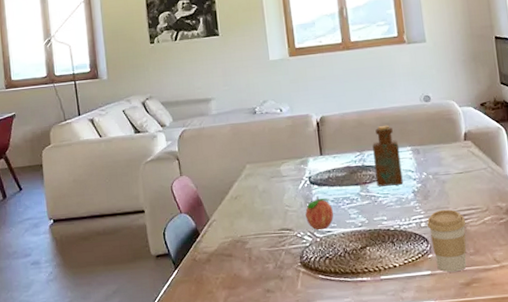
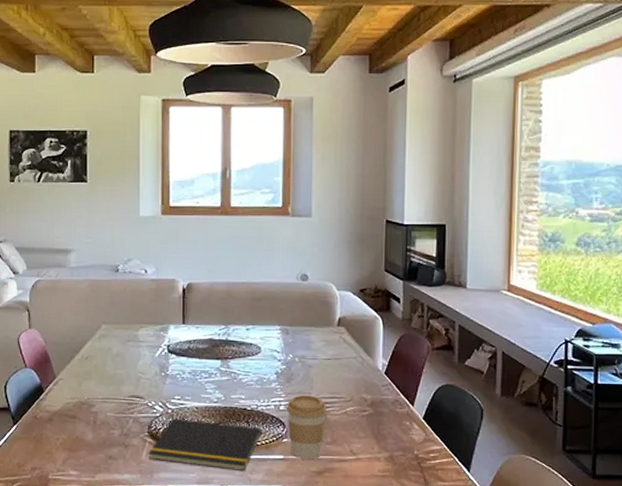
notepad: none [302,246,408,291] -> present [148,418,262,472]
fruit: present [305,196,334,230] -> none [159,366,189,402]
bottle: present [372,125,403,187] -> none [239,300,268,364]

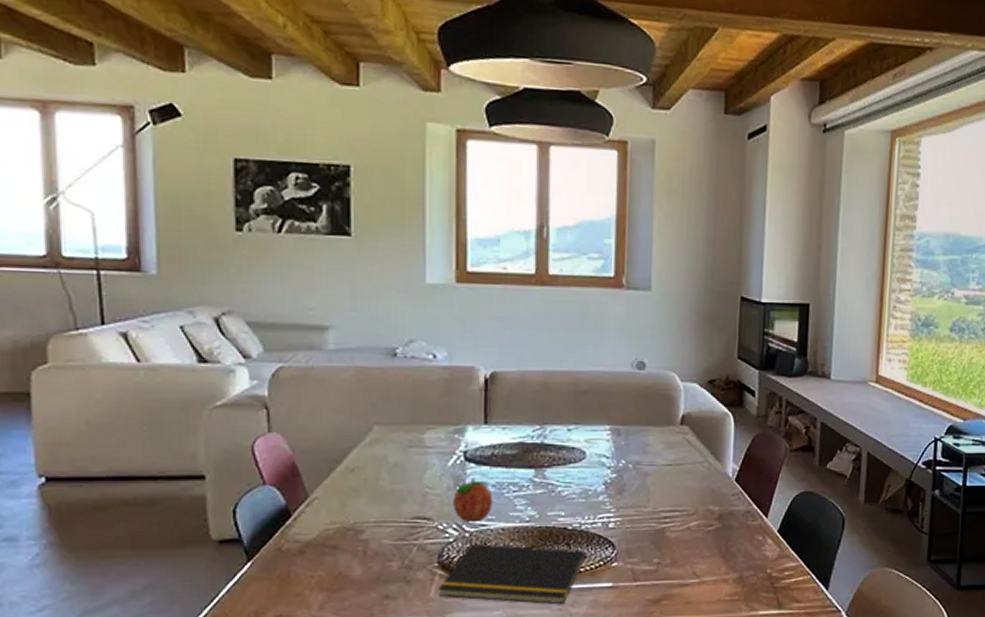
fruit: none [159,366,189,402] -> present [453,477,492,523]
coffee cup: present [287,394,327,459] -> none [617,508,666,586]

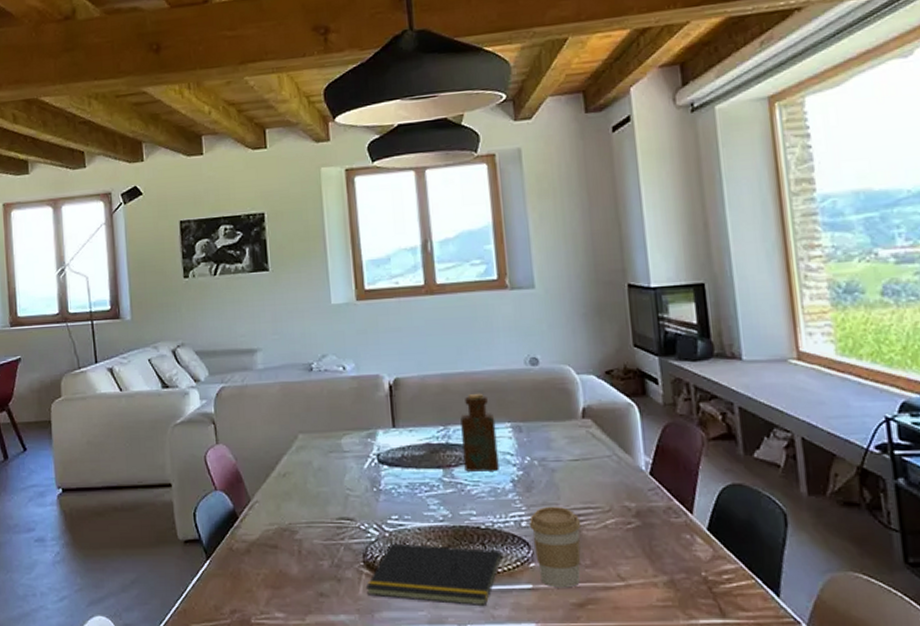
fruit: present [453,477,492,523] -> none [371,479,407,523]
bottle: none [558,393,595,473] -> present [460,393,499,472]
coffee cup: none [617,508,666,586] -> present [529,506,581,588]

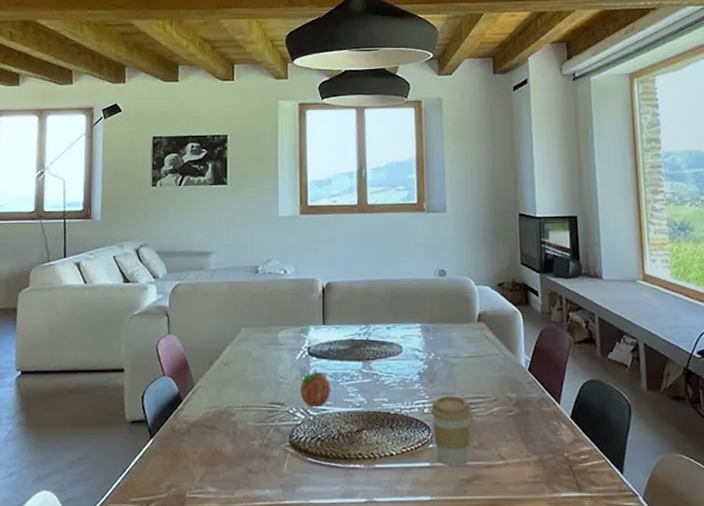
notepad: present [365,543,502,607] -> none [289,426,407,482]
fruit: none [371,479,407,523] -> present [300,369,330,408]
bottle: present [460,393,499,472] -> none [380,297,409,365]

